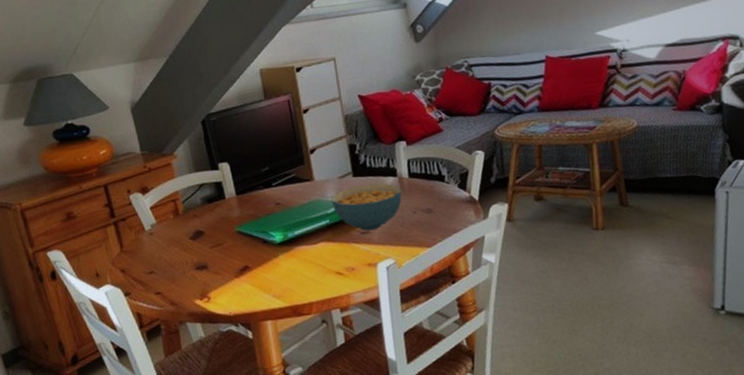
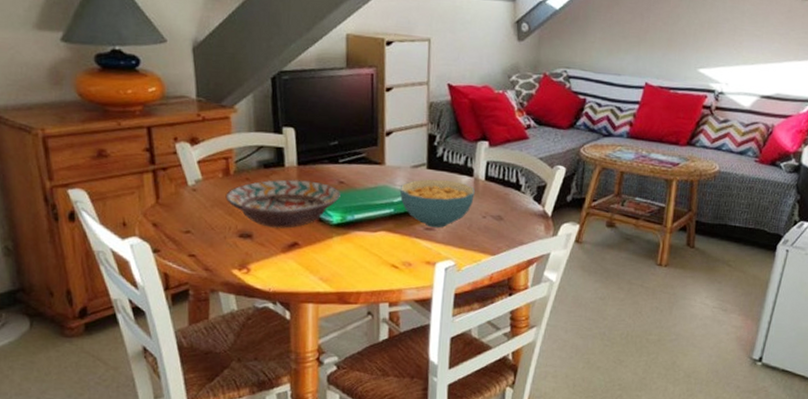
decorative bowl: none [178,207,279,257] -> present [225,179,341,229]

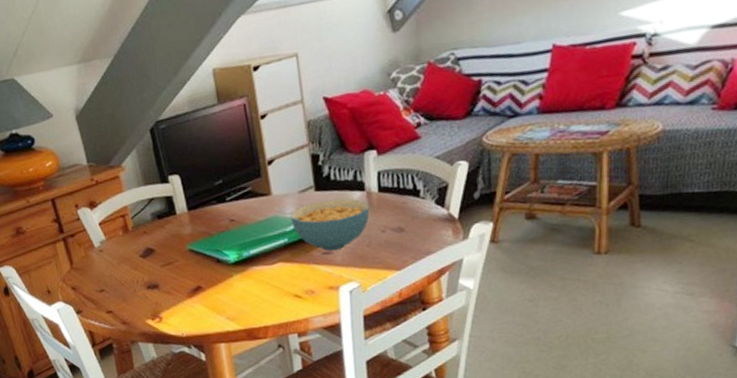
decorative bowl: present [225,179,341,229] -> none [128,223,233,276]

